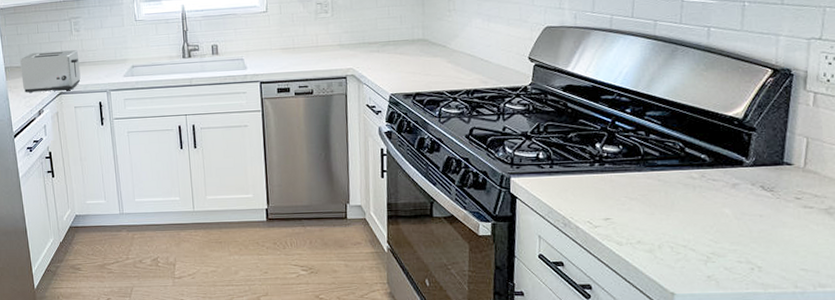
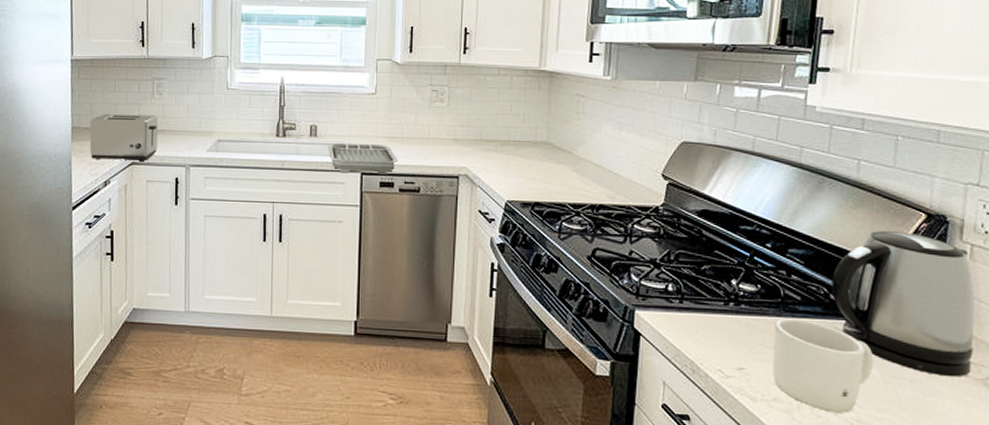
dish rack: none [228,55,292,84] -> present [327,142,398,175]
mug: none [635,171,727,249] -> present [773,318,874,413]
kettle: none [686,87,819,210] -> present [832,231,975,377]

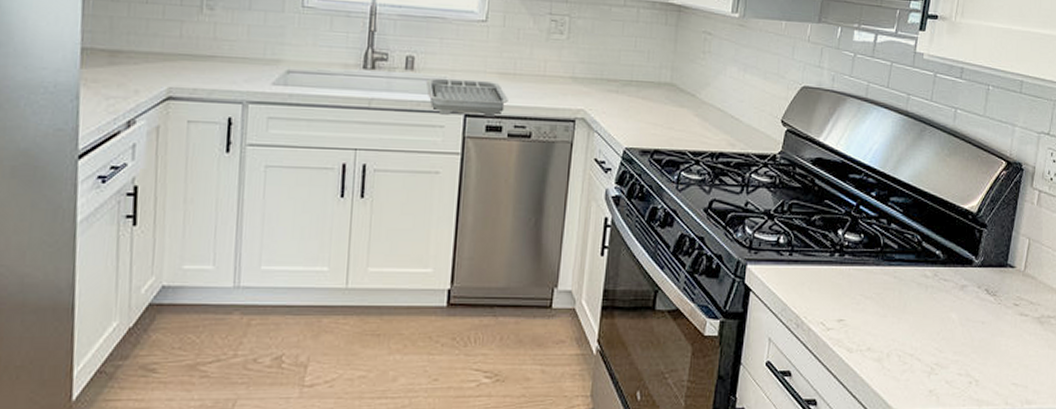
toaster: present [89,114,159,161] -> none [107,32,207,95]
mug: present [773,318,874,413] -> none [868,267,955,358]
kettle: present [832,231,975,377] -> none [924,178,1038,317]

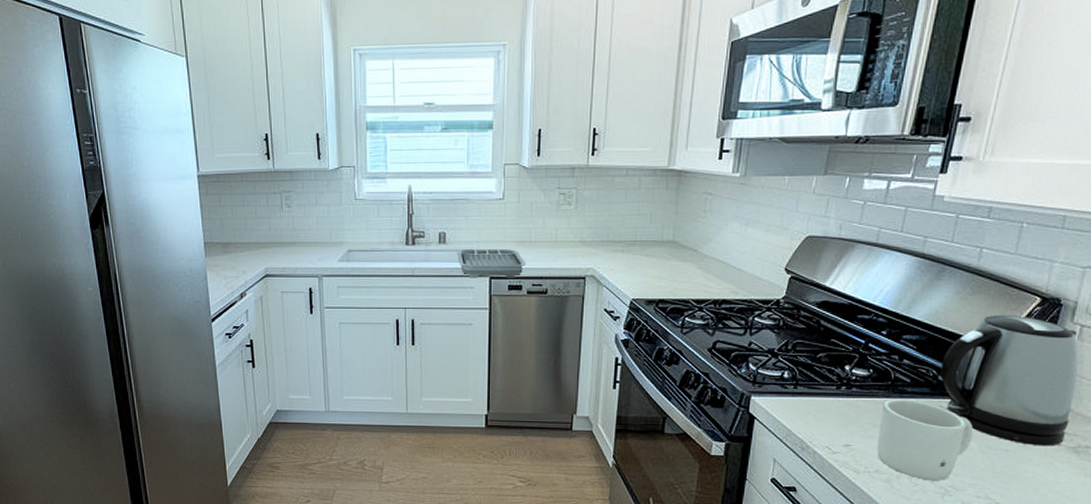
mug: none [868,267,955,358] -> present [877,399,974,481]
kettle: none [924,178,1038,317] -> present [941,316,1078,446]

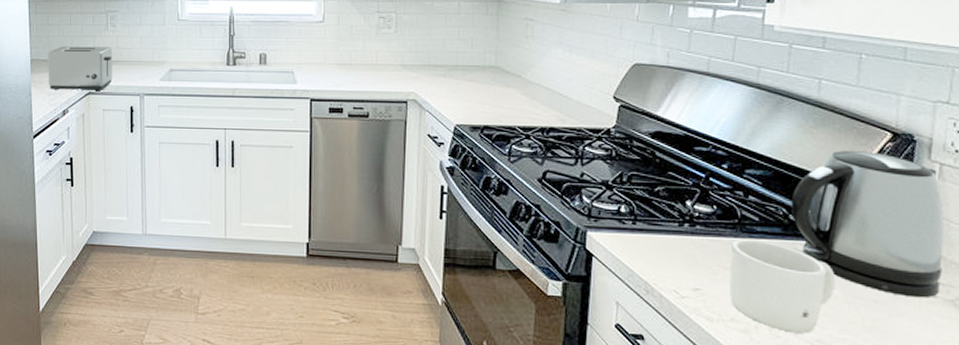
toaster: none [222,228,290,273] -> present [48,46,113,90]
dish rack: present [456,248,526,278] -> none [277,70,347,101]

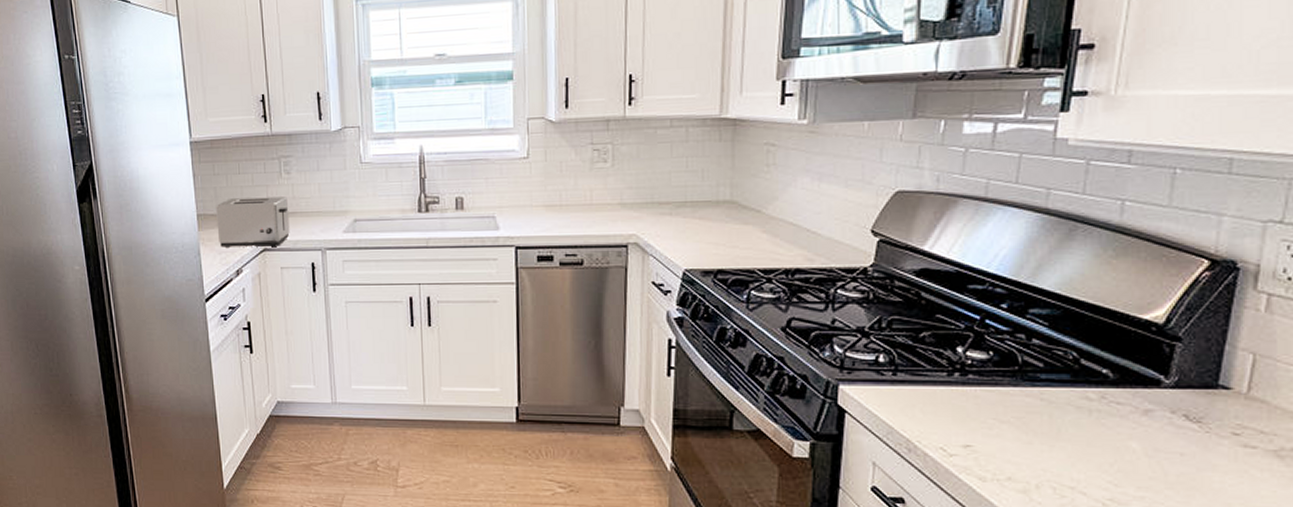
mug: present [729,238,836,334] -> none [1007,388,1134,492]
kettle: present [791,151,944,298] -> none [1083,283,1269,449]

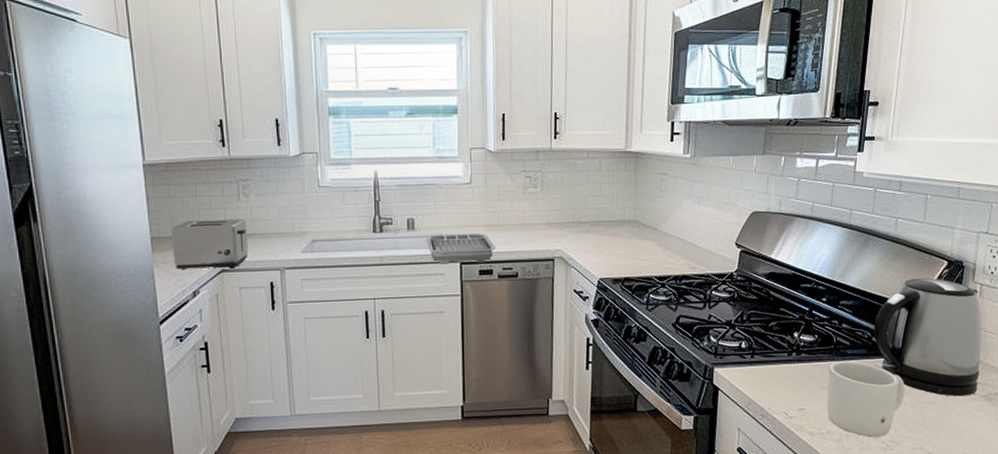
dish rack: none [476,213,557,249] -> present [425,233,496,264]
mug: none [1007,388,1134,492] -> present [827,361,905,437]
kettle: none [1083,283,1269,449] -> present [874,278,982,397]

